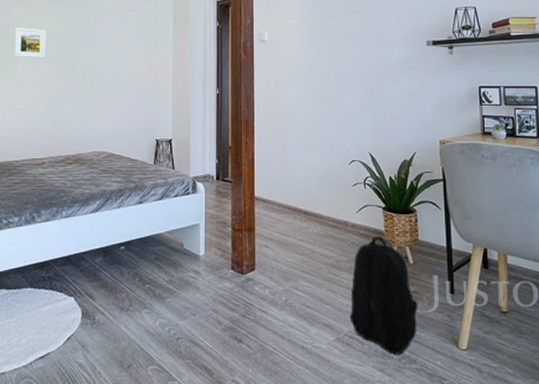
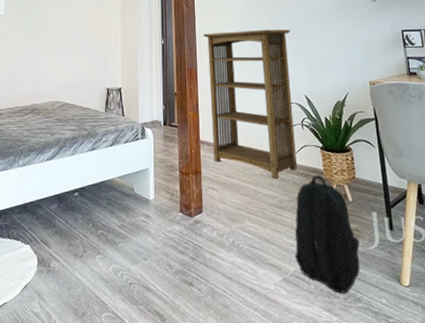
bookshelf: none [261,81,357,239] -> present [203,29,297,179]

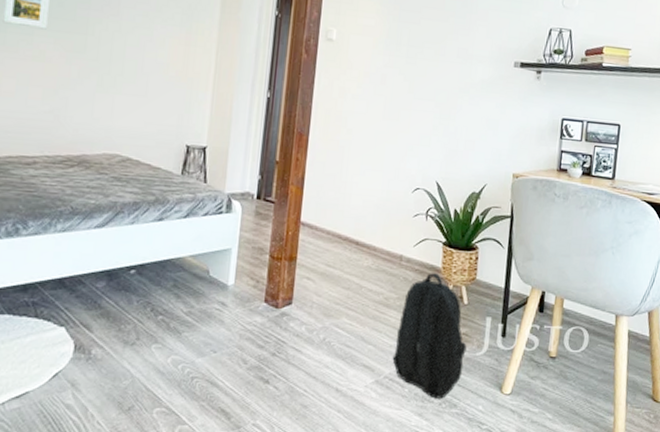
bookshelf: present [203,29,297,179] -> none [314,91,433,273]

